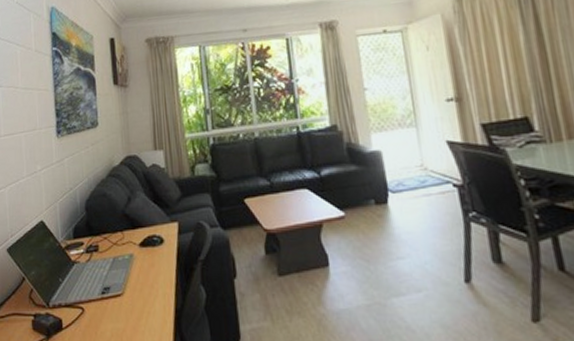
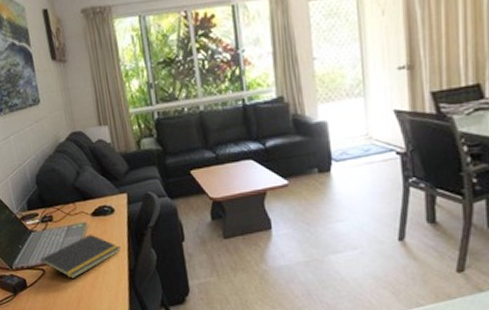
notepad: none [80,267,168,319] -> present [41,234,121,278]

